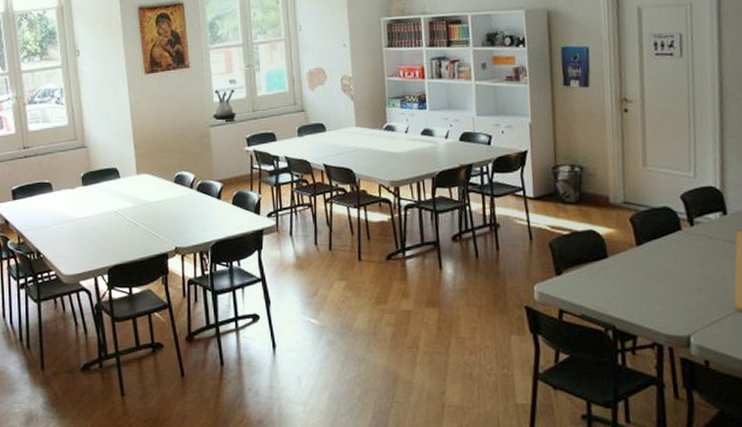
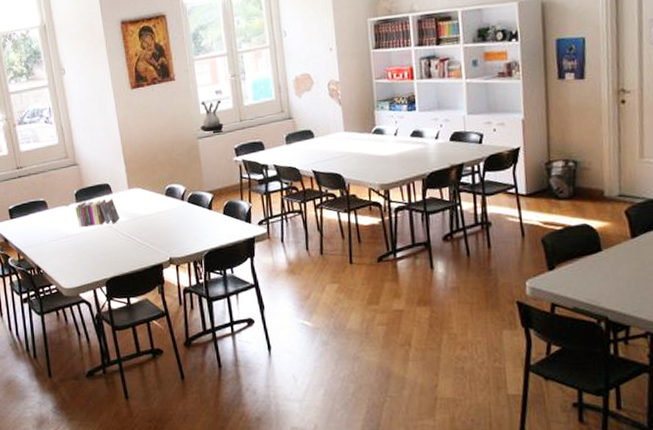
books: none [81,183,127,212] -> present [75,198,121,228]

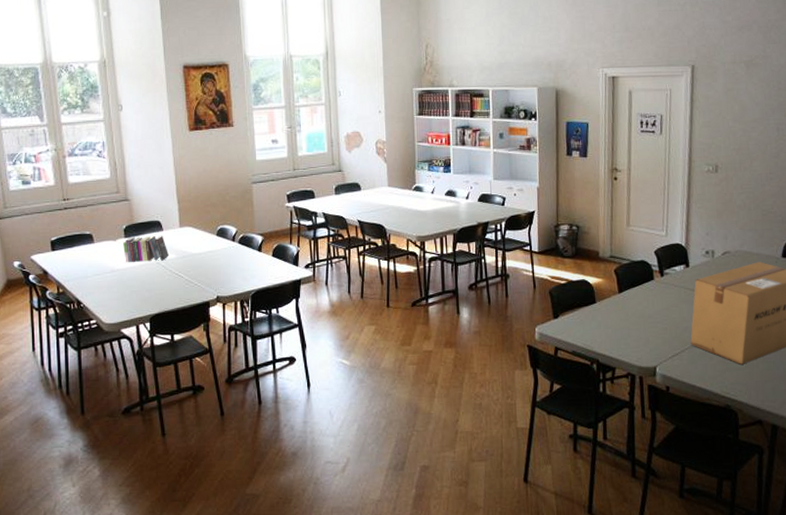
plant: present [200,100,224,133] -> none [255,148,278,178]

